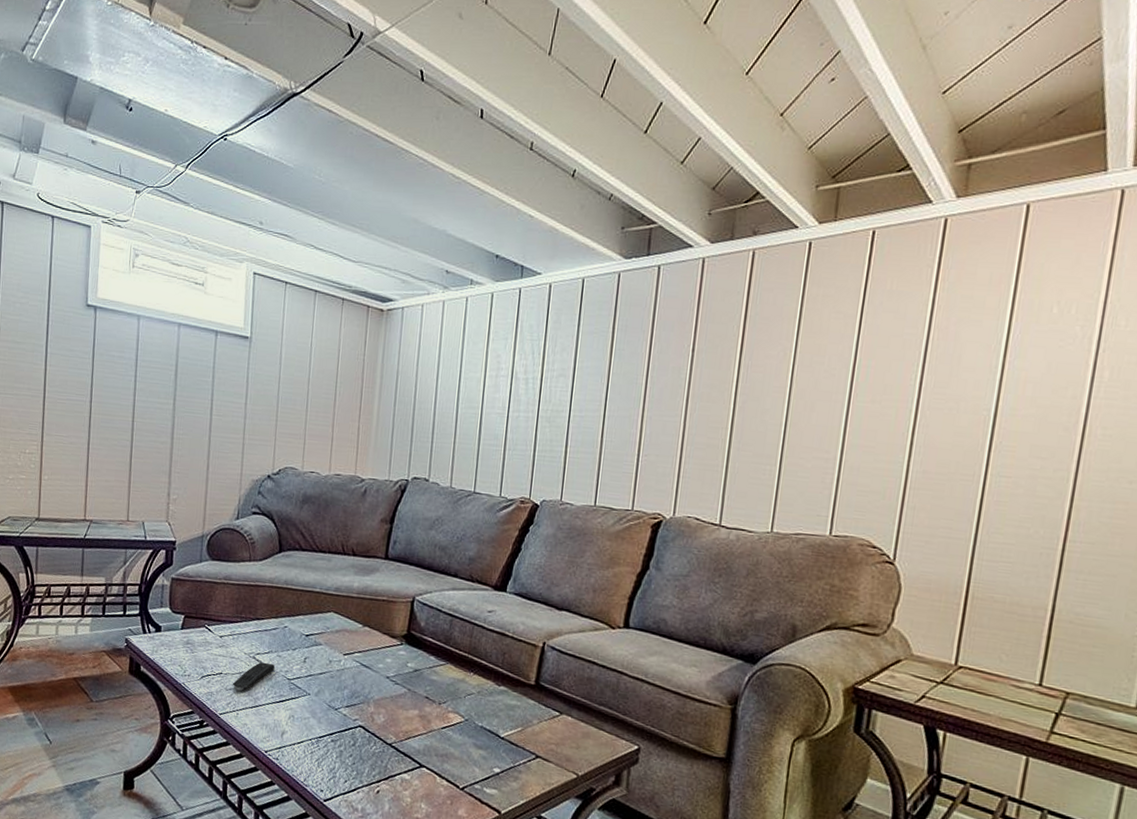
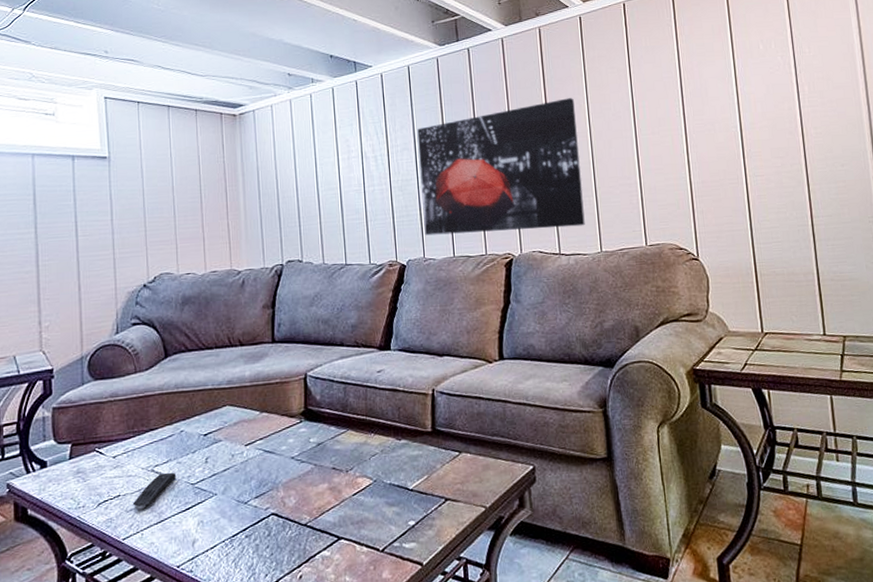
wall art: none [566,342,779,498] -> present [417,98,585,236]

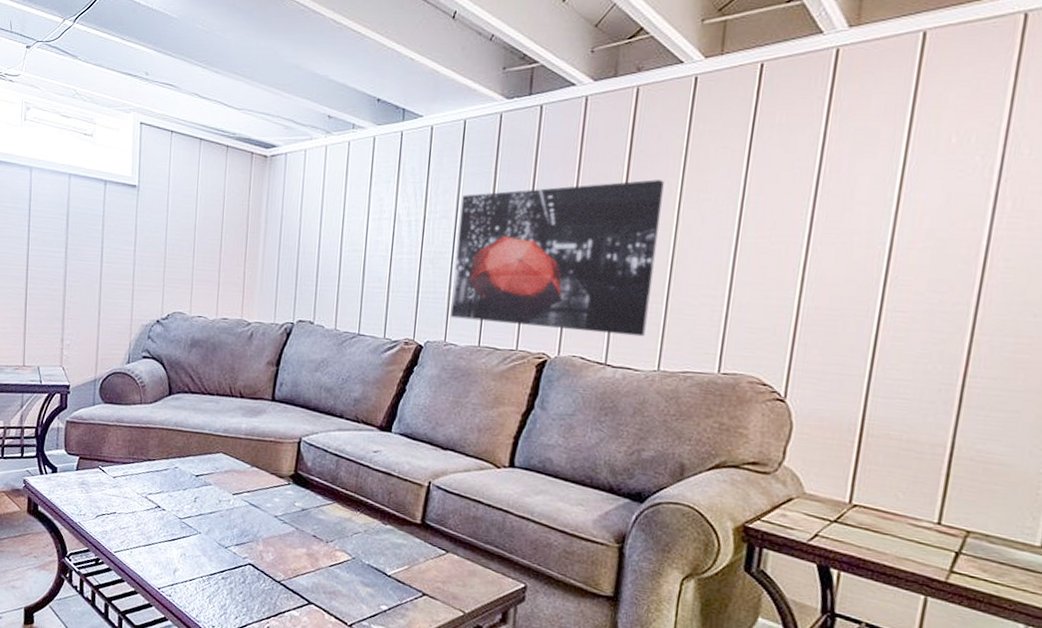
remote control: present [133,472,177,511] -> none [126,501,167,531]

